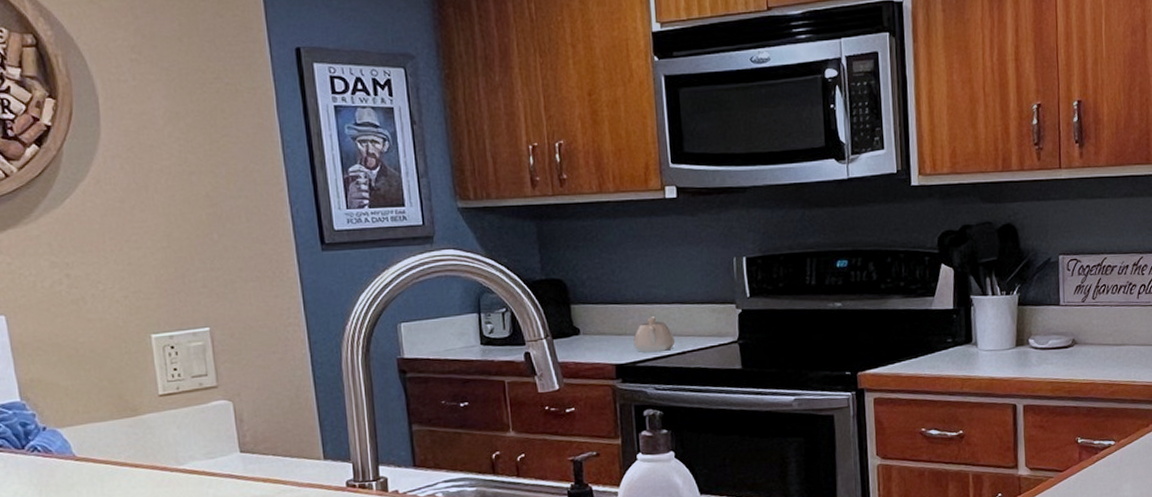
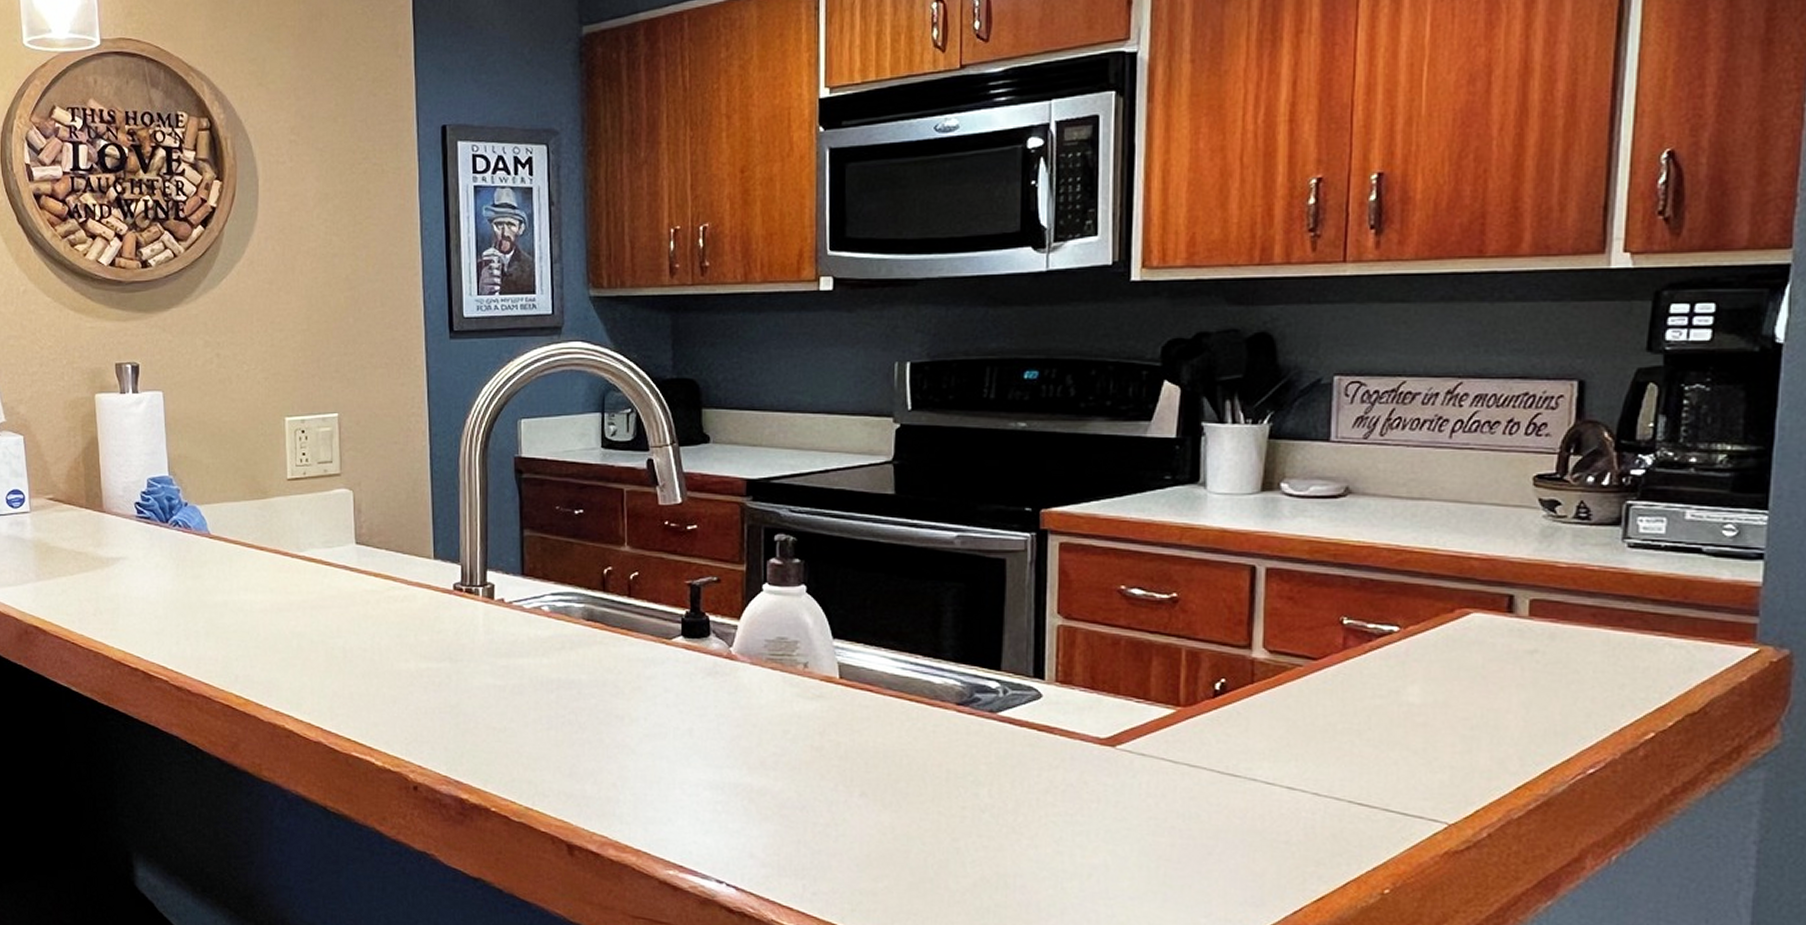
teapot: present [632,315,676,353] -> none [768,426,818,469]

